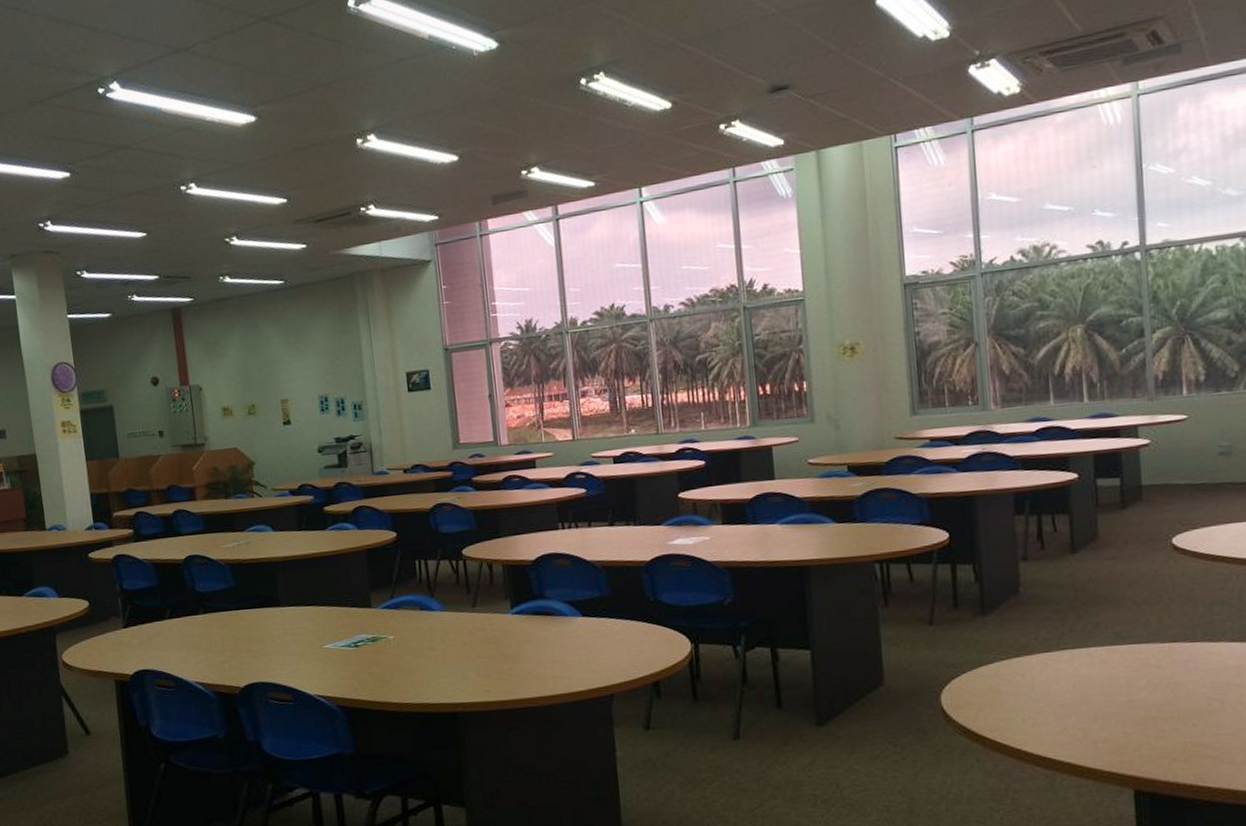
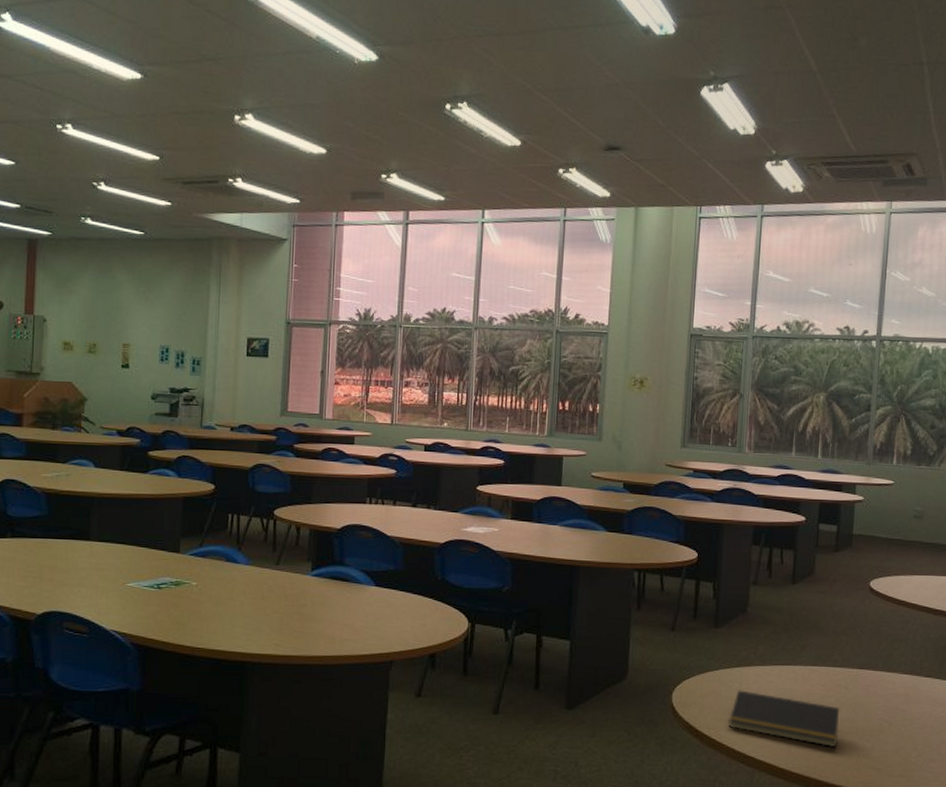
notepad: none [1014,683,1157,738] -> present [728,690,839,748]

